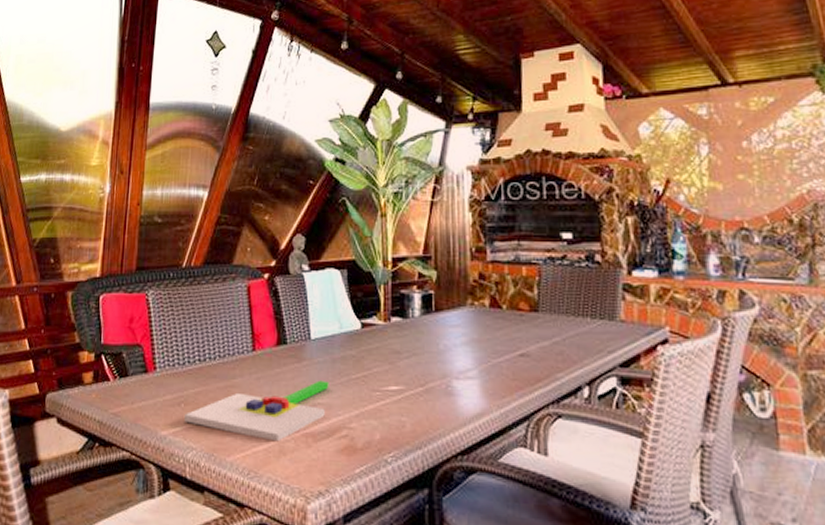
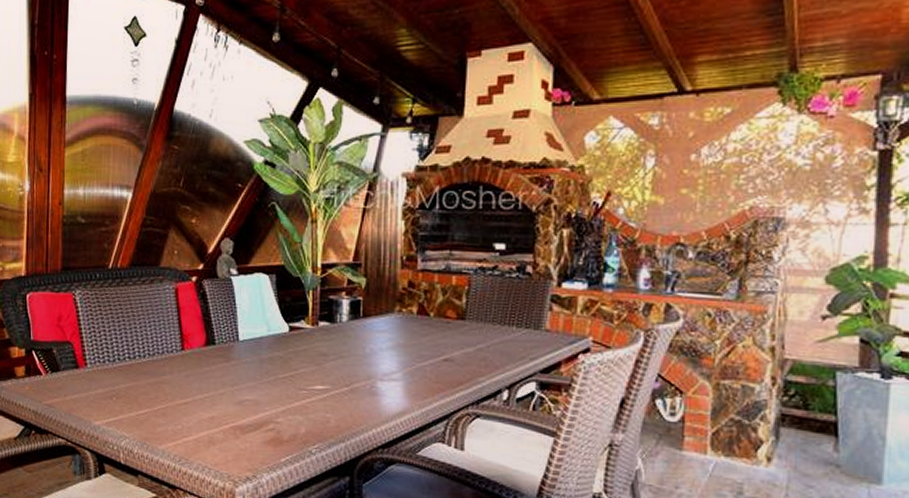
chopping board: present [185,380,329,442] -> none [117,379,257,433]

